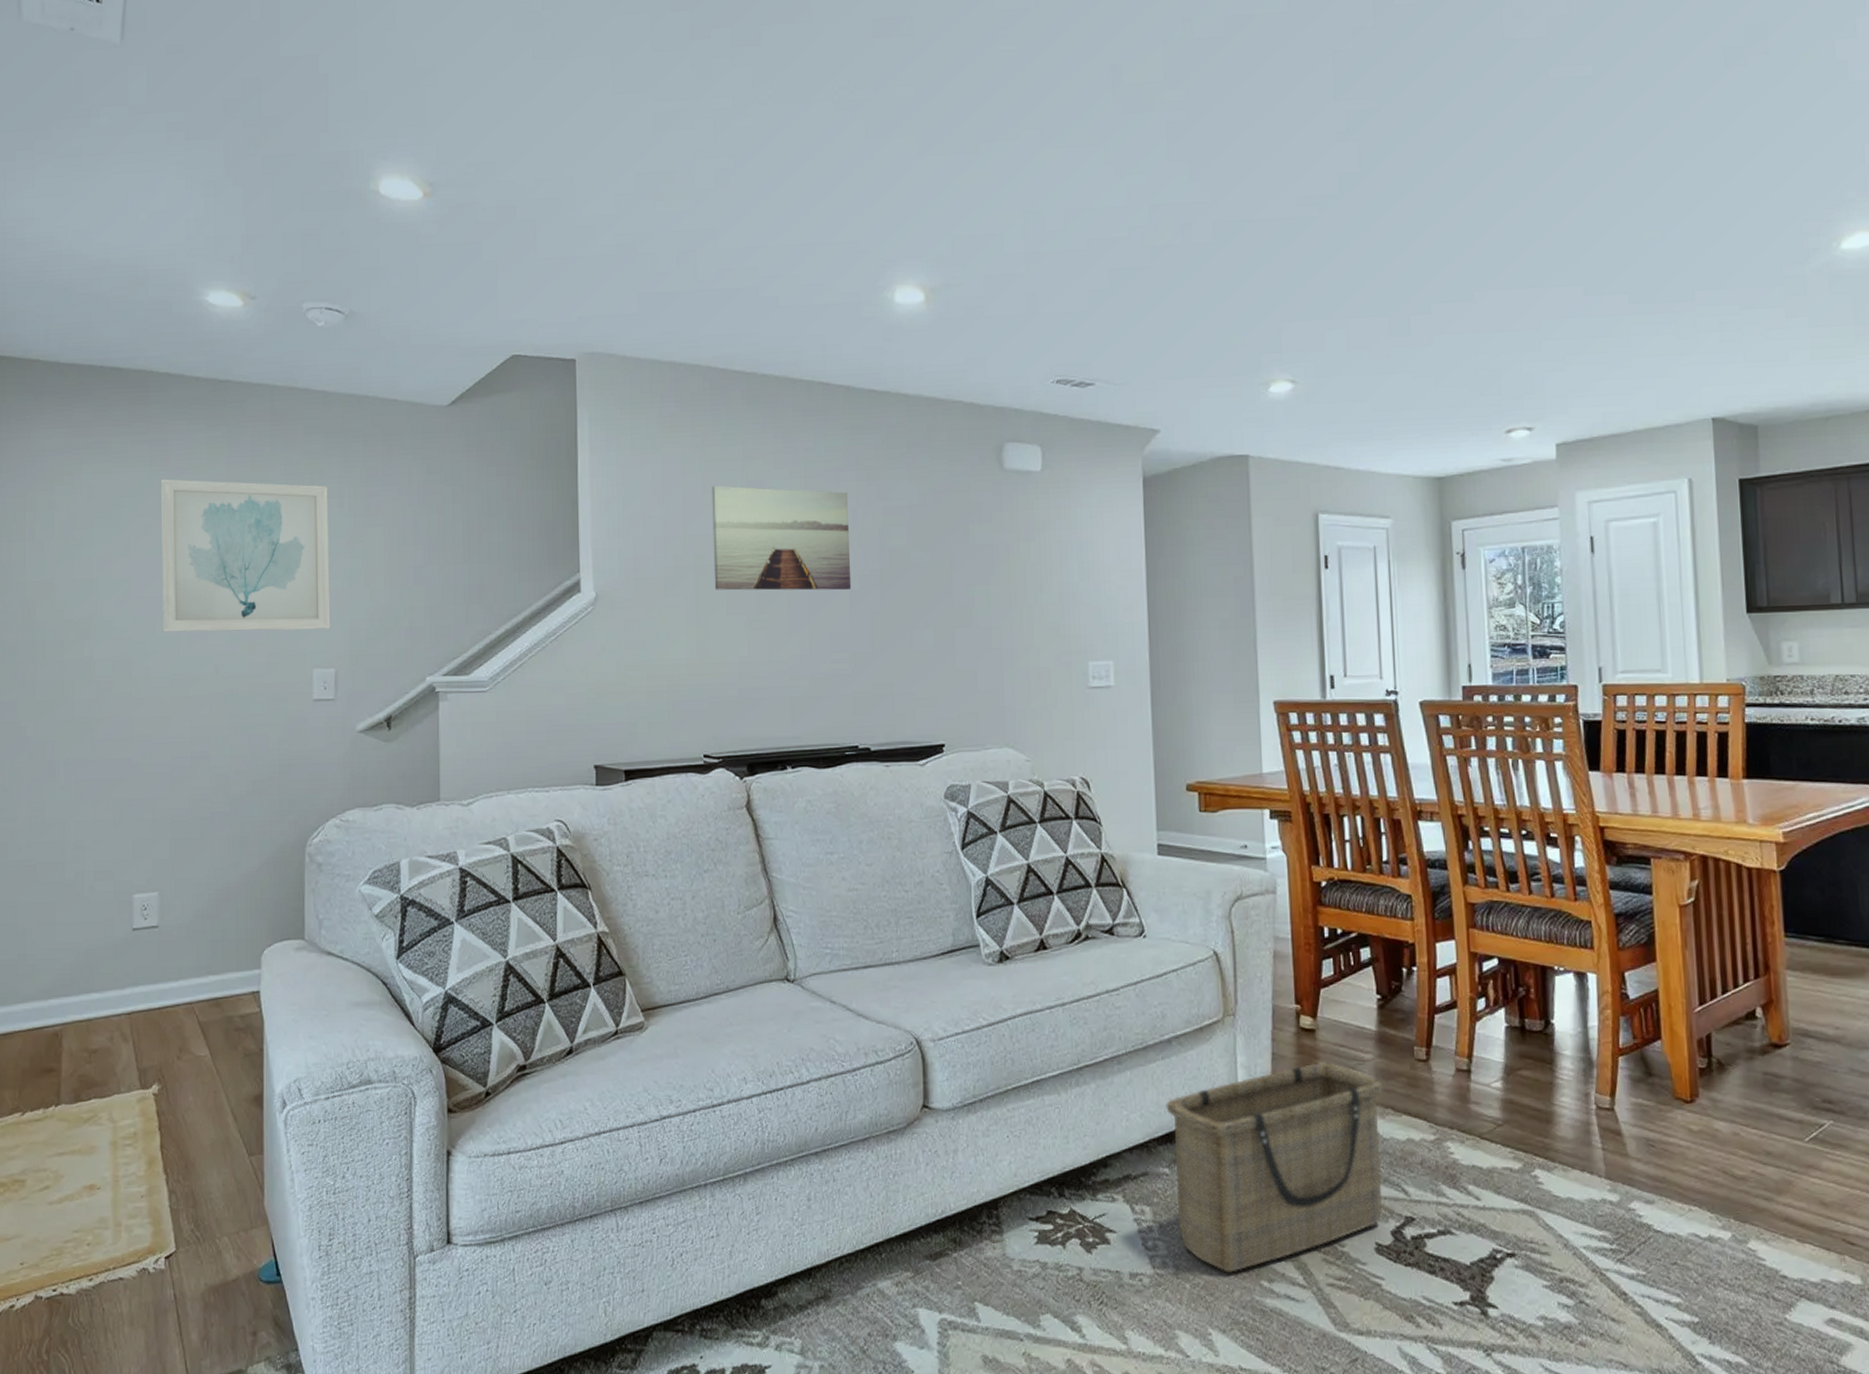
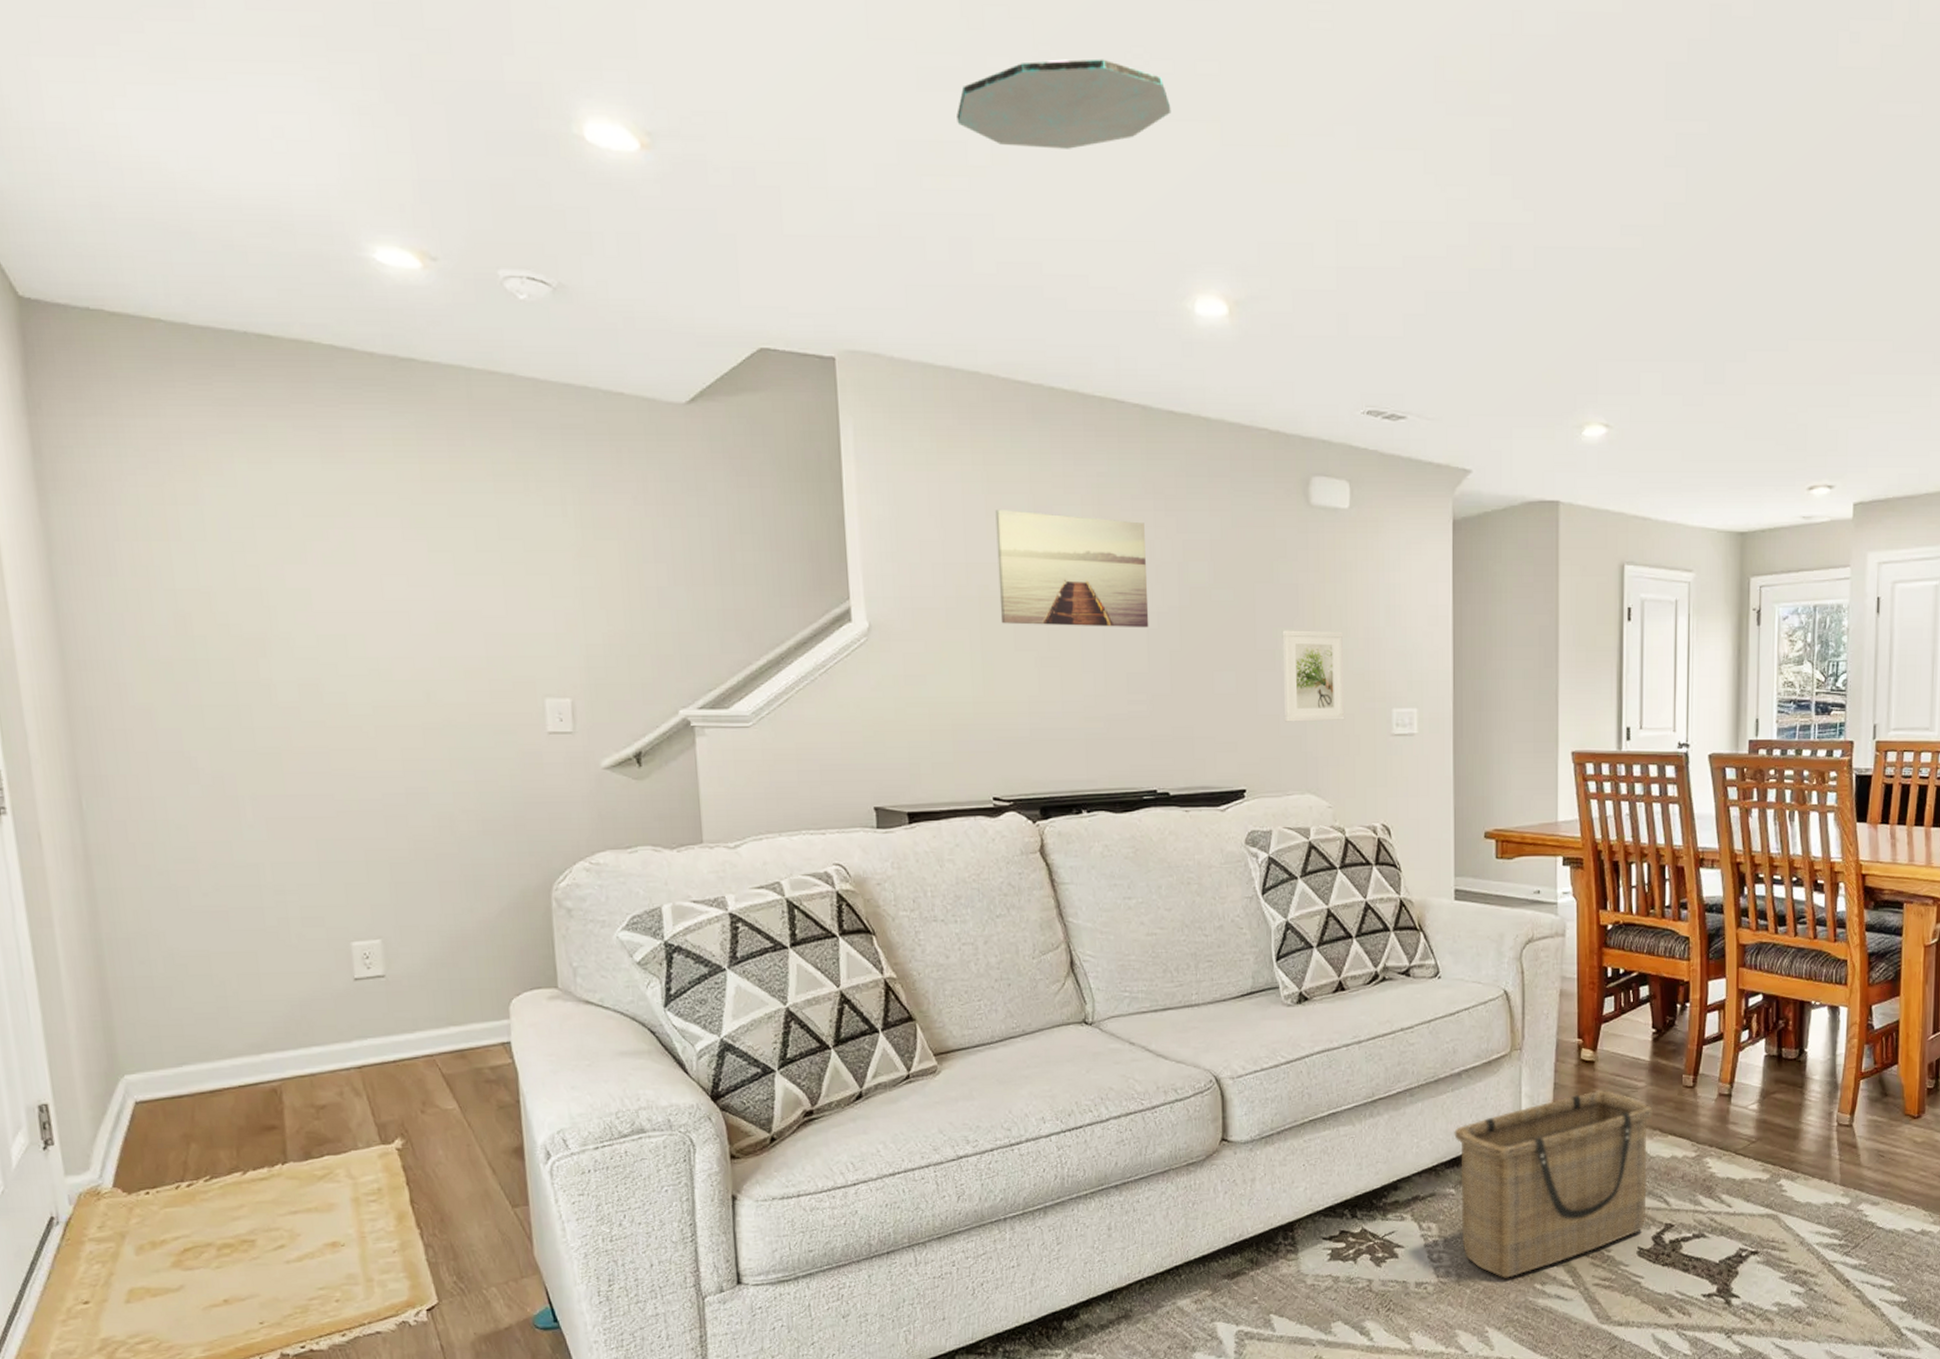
wall art: present [160,479,331,632] -> none [336,473,563,655]
ceiling light: none [686,92,873,171] -> present [957,59,1171,149]
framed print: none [978,587,1042,677] -> present [1282,630,1345,722]

